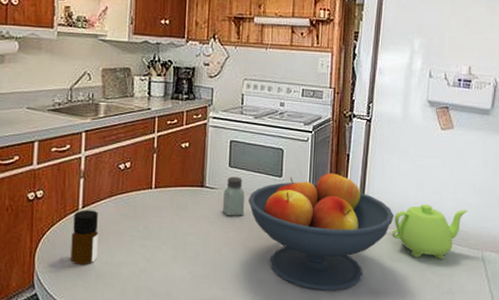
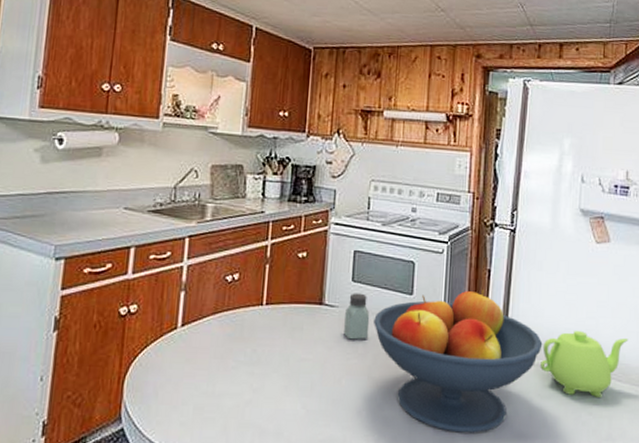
bottle: present [70,210,98,265] -> none [165,328,200,395]

